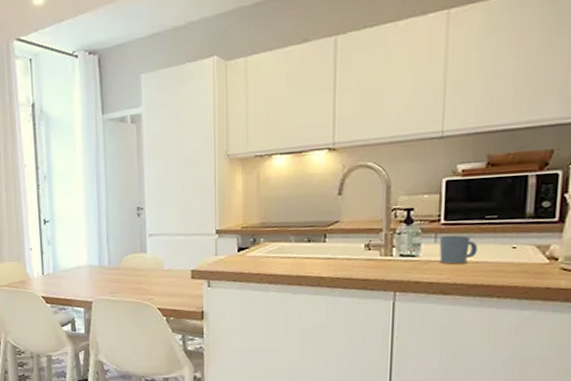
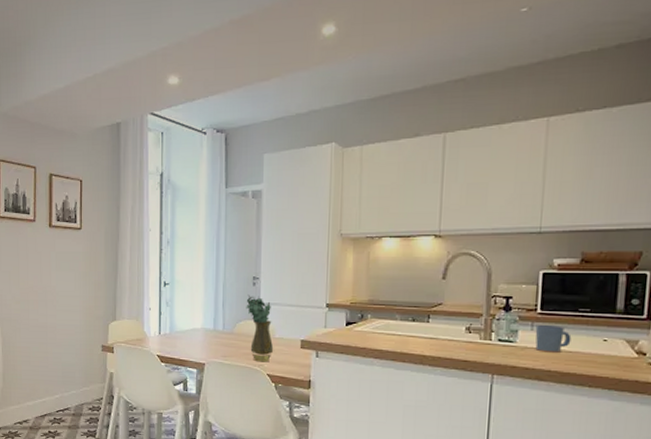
vase: none [131,226,163,296] -> present [246,294,274,363]

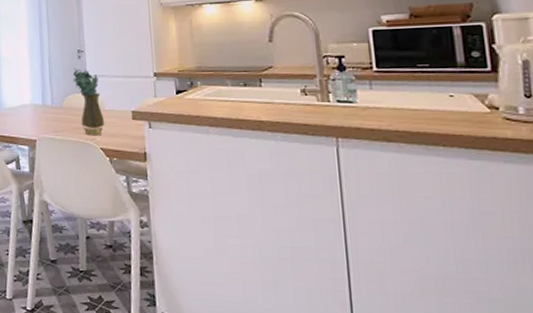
mug: present [535,325,572,354] -> none [374,83,415,113]

